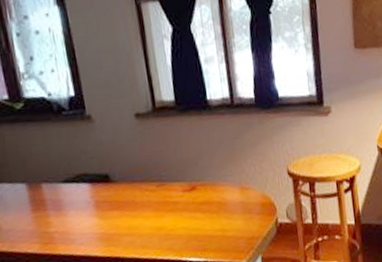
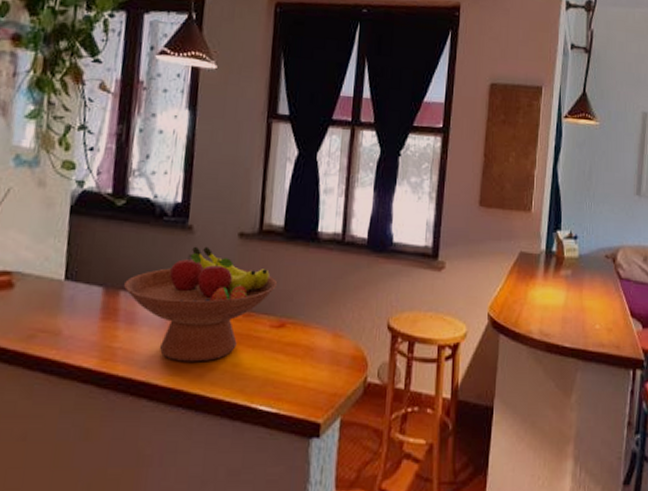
fruit bowl: none [43,131,181,234] -> present [124,246,278,362]

